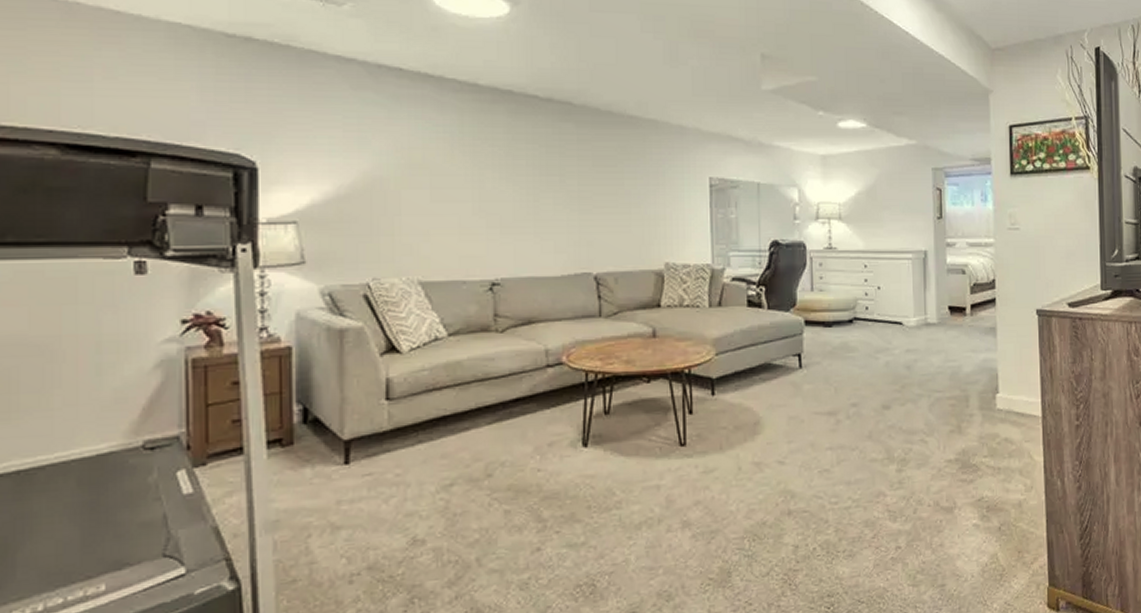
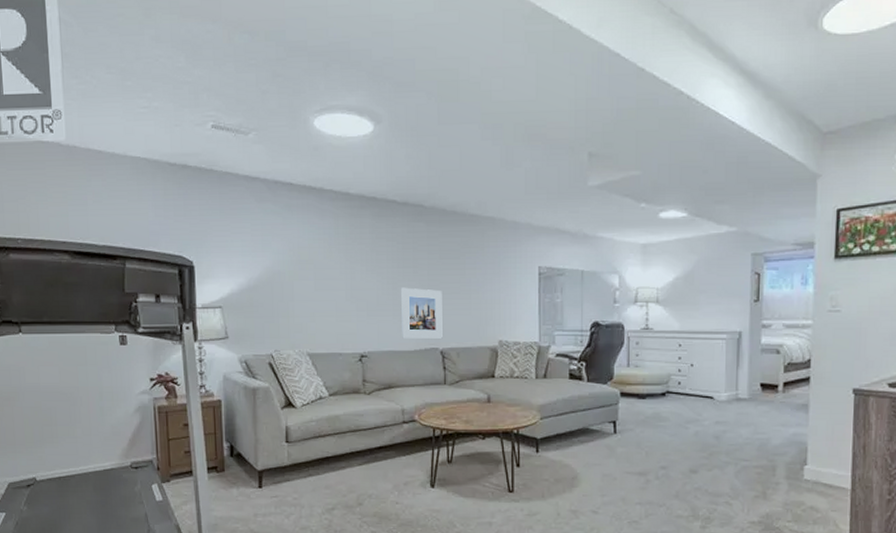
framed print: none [543,199,597,262] -> present [400,287,443,339]

